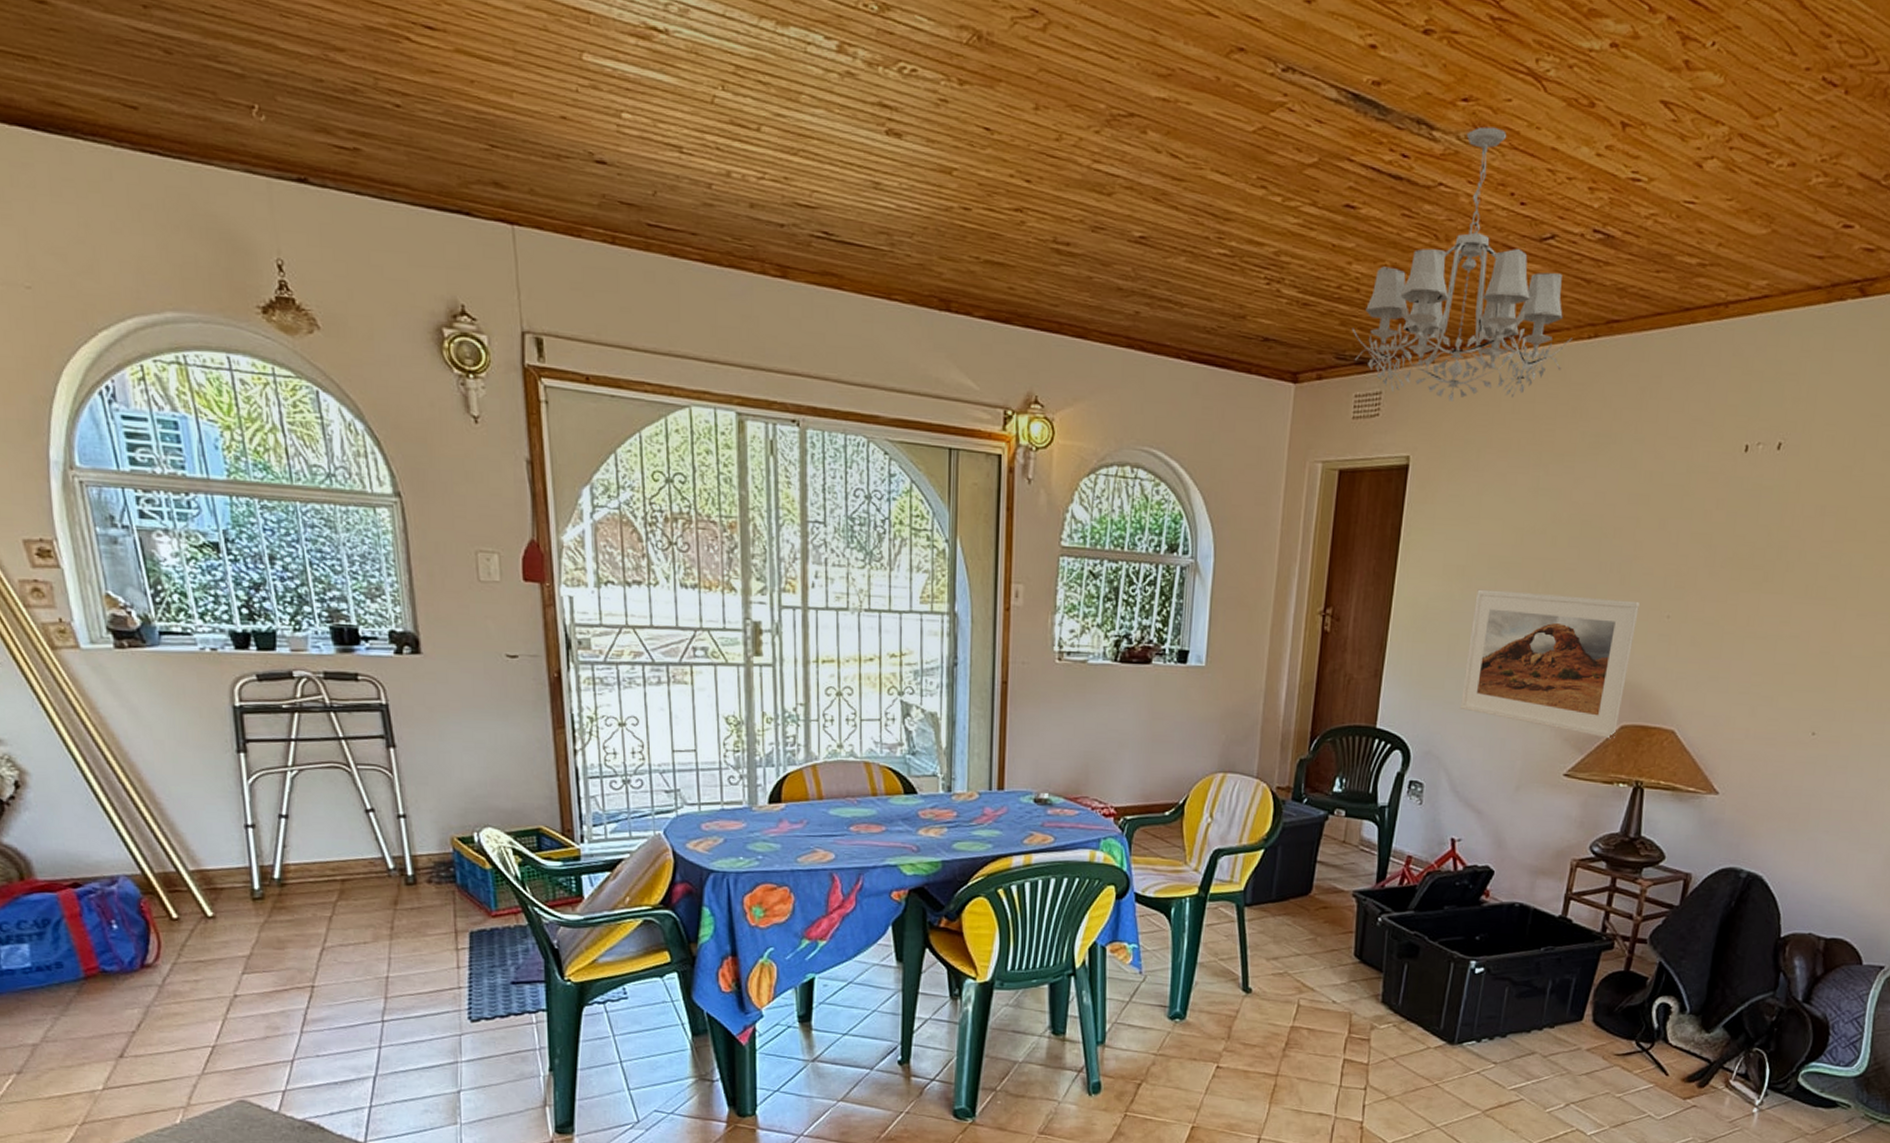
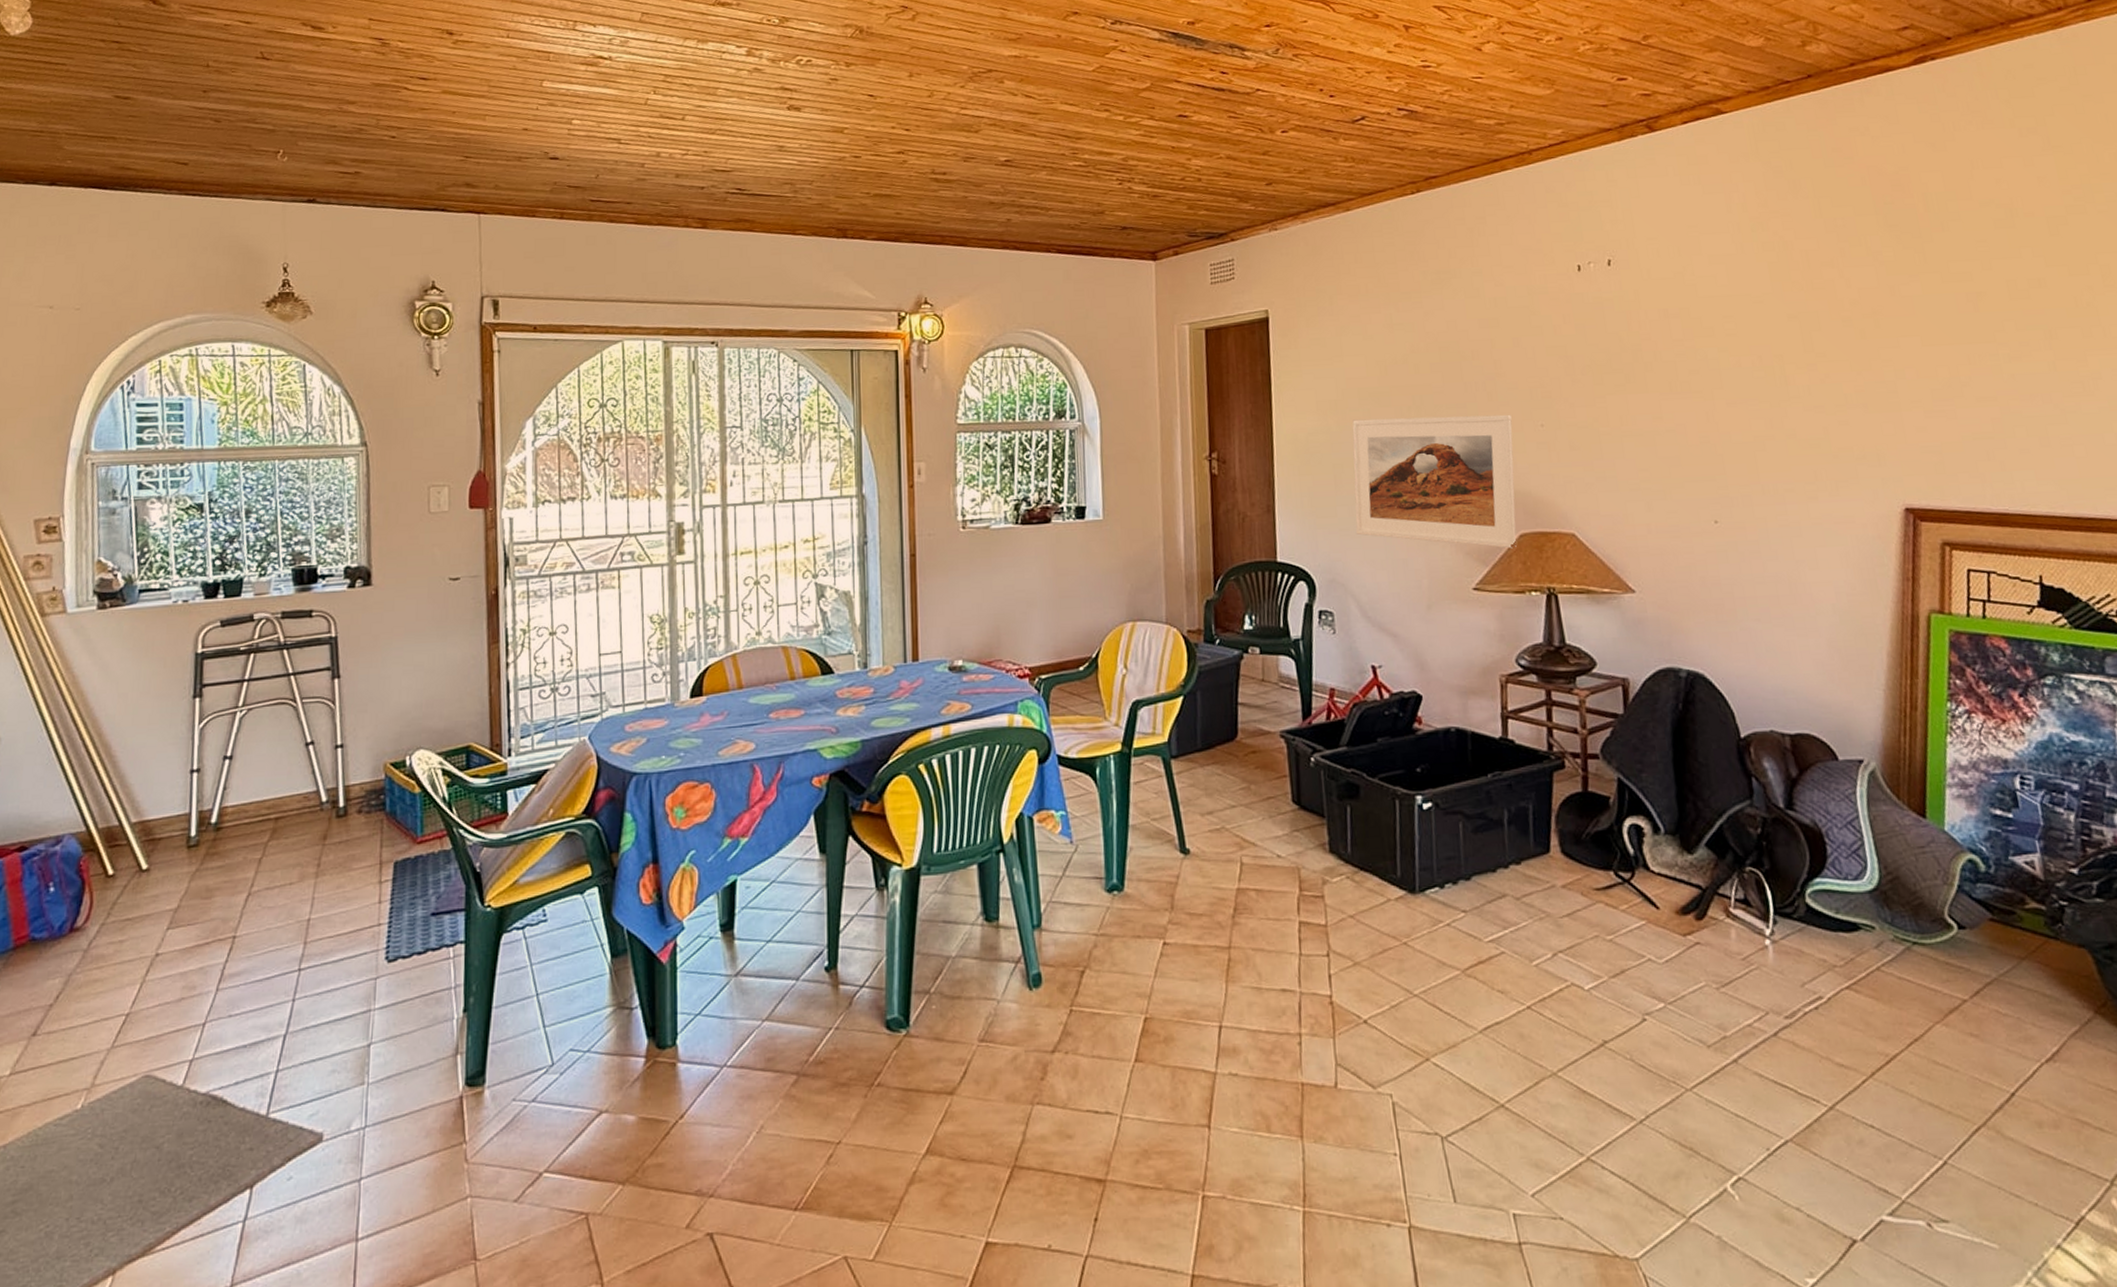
chandelier: present [1351,126,1572,401] -> none [1199,42,1398,260]

